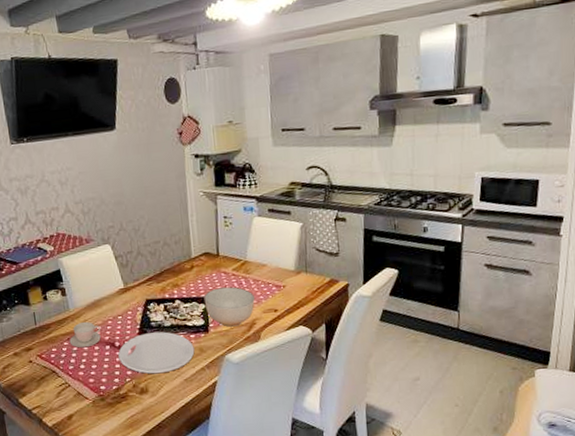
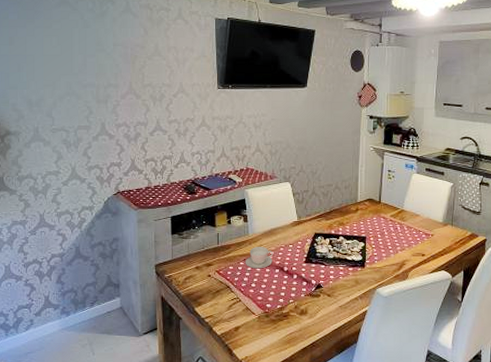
plate: present [118,331,195,374] -> none [286,262,351,299]
bowl: present [203,286,255,327] -> none [364,230,406,265]

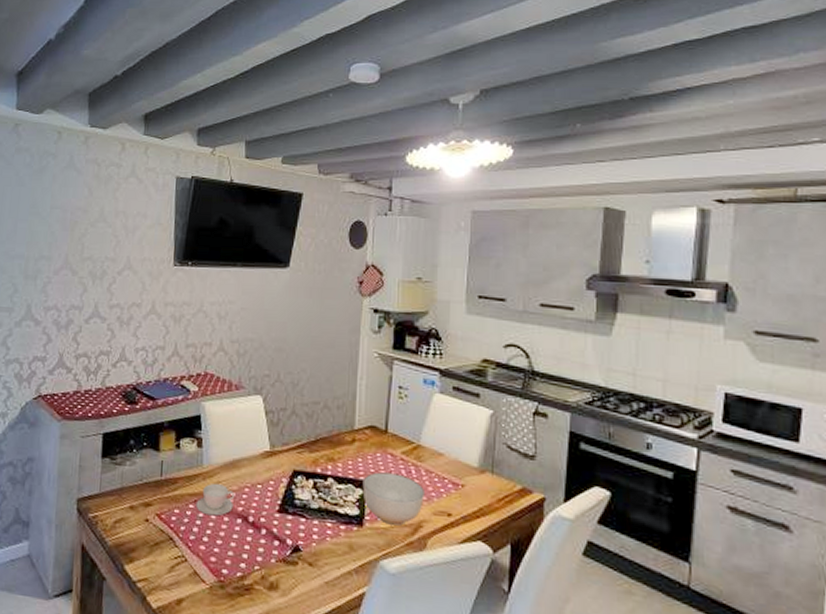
bowl: none [364,230,406,265] -> present [362,472,424,526]

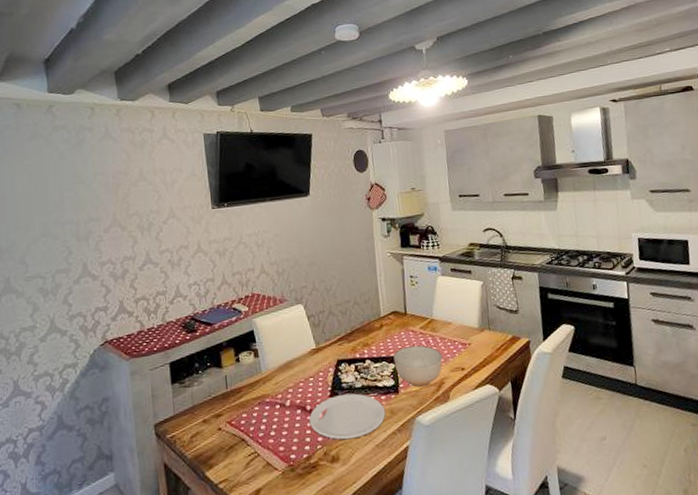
teacup: present [195,483,235,516] -> none [260,384,293,413]
plate: none [250,512,343,569] -> present [309,393,386,440]

